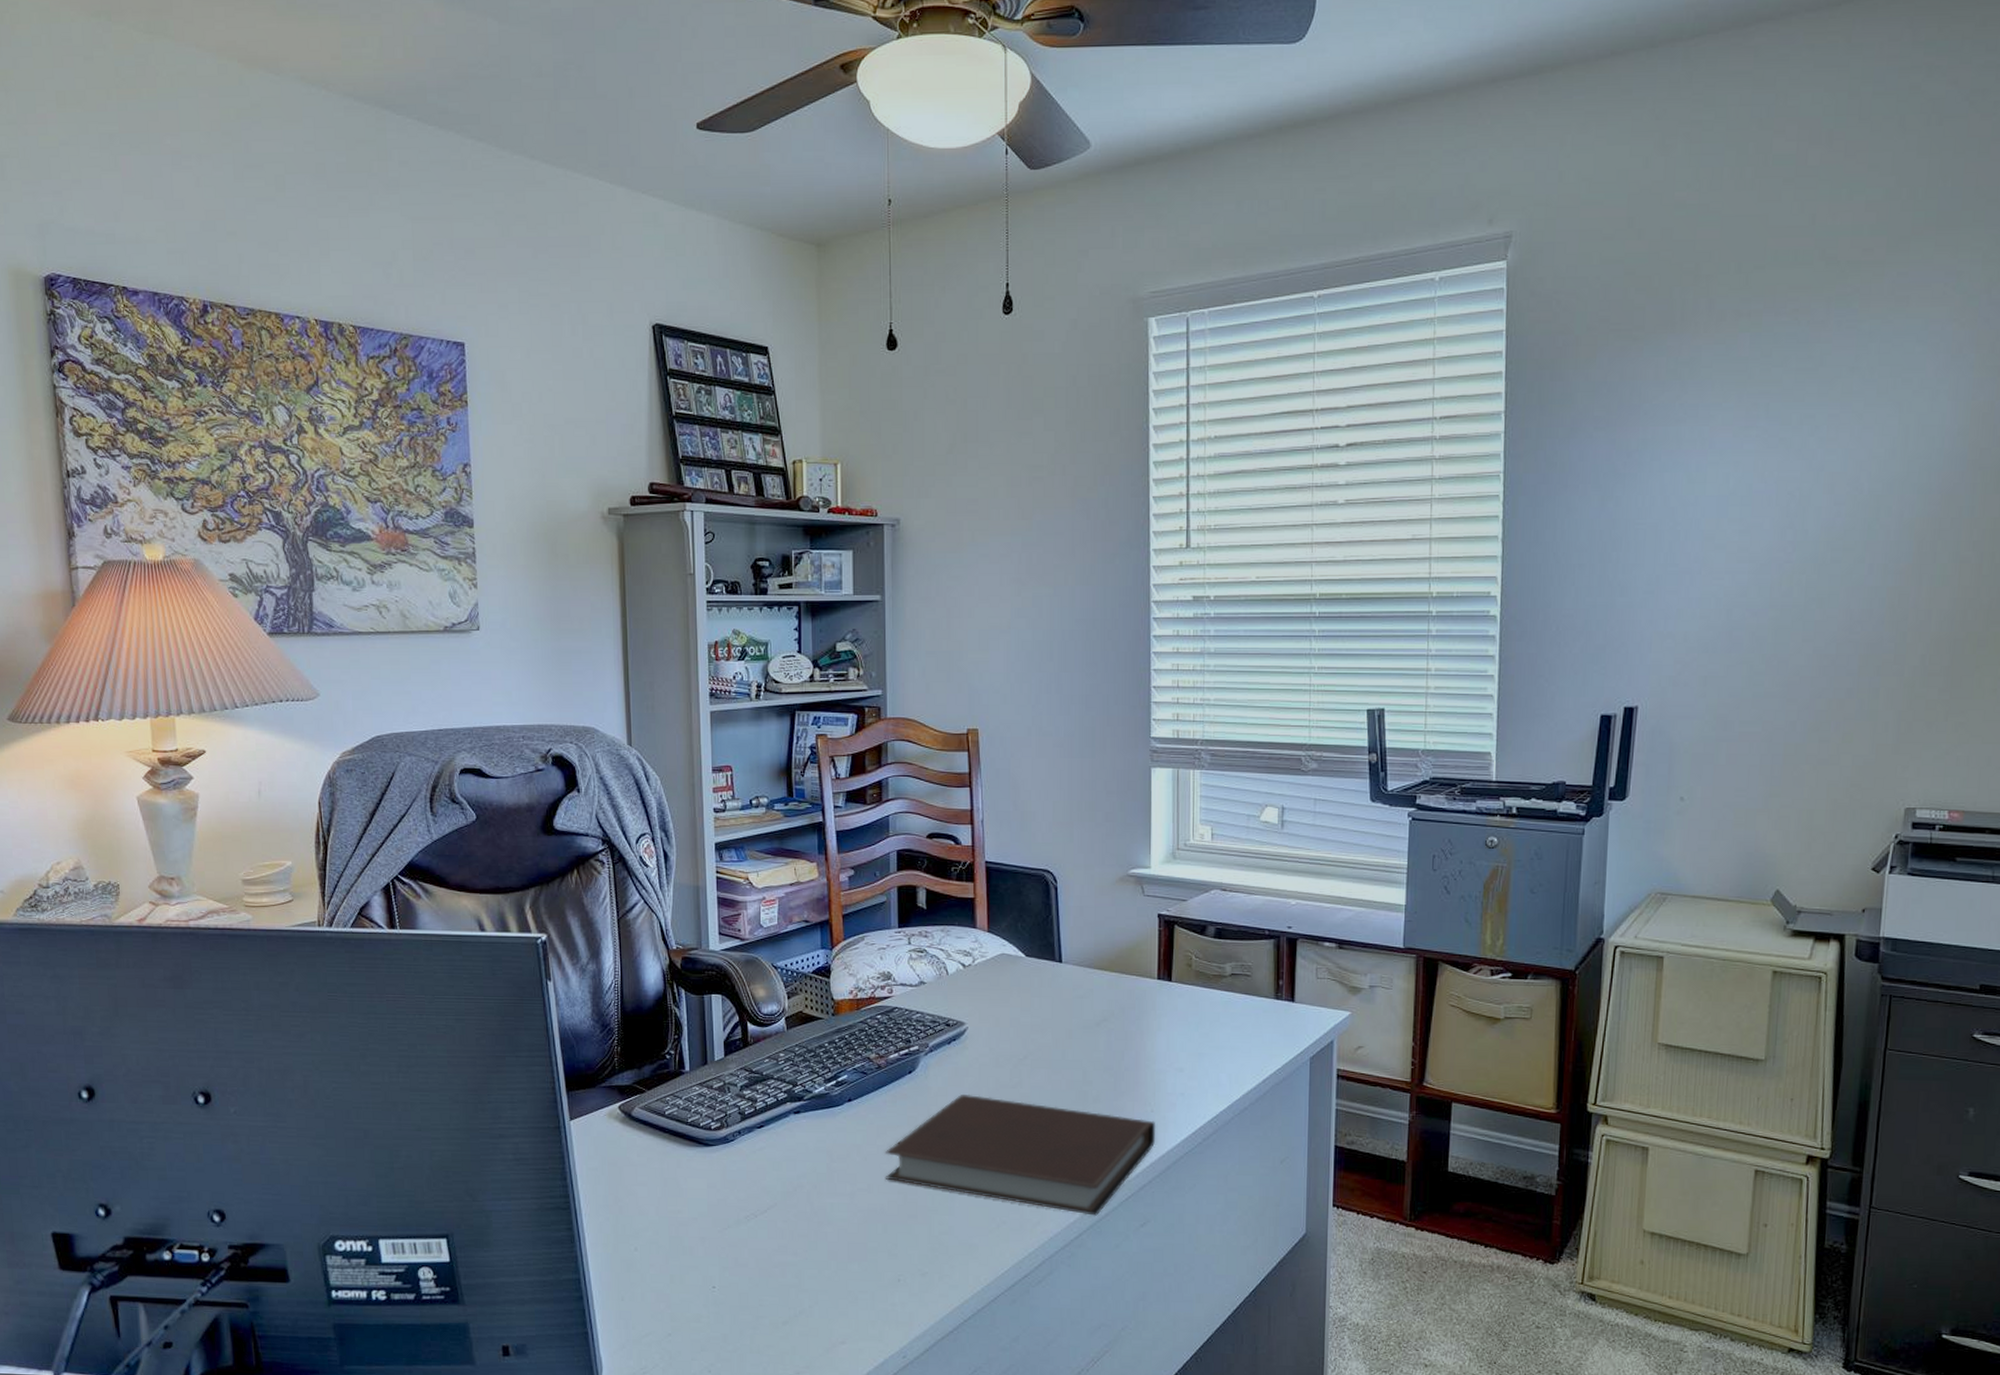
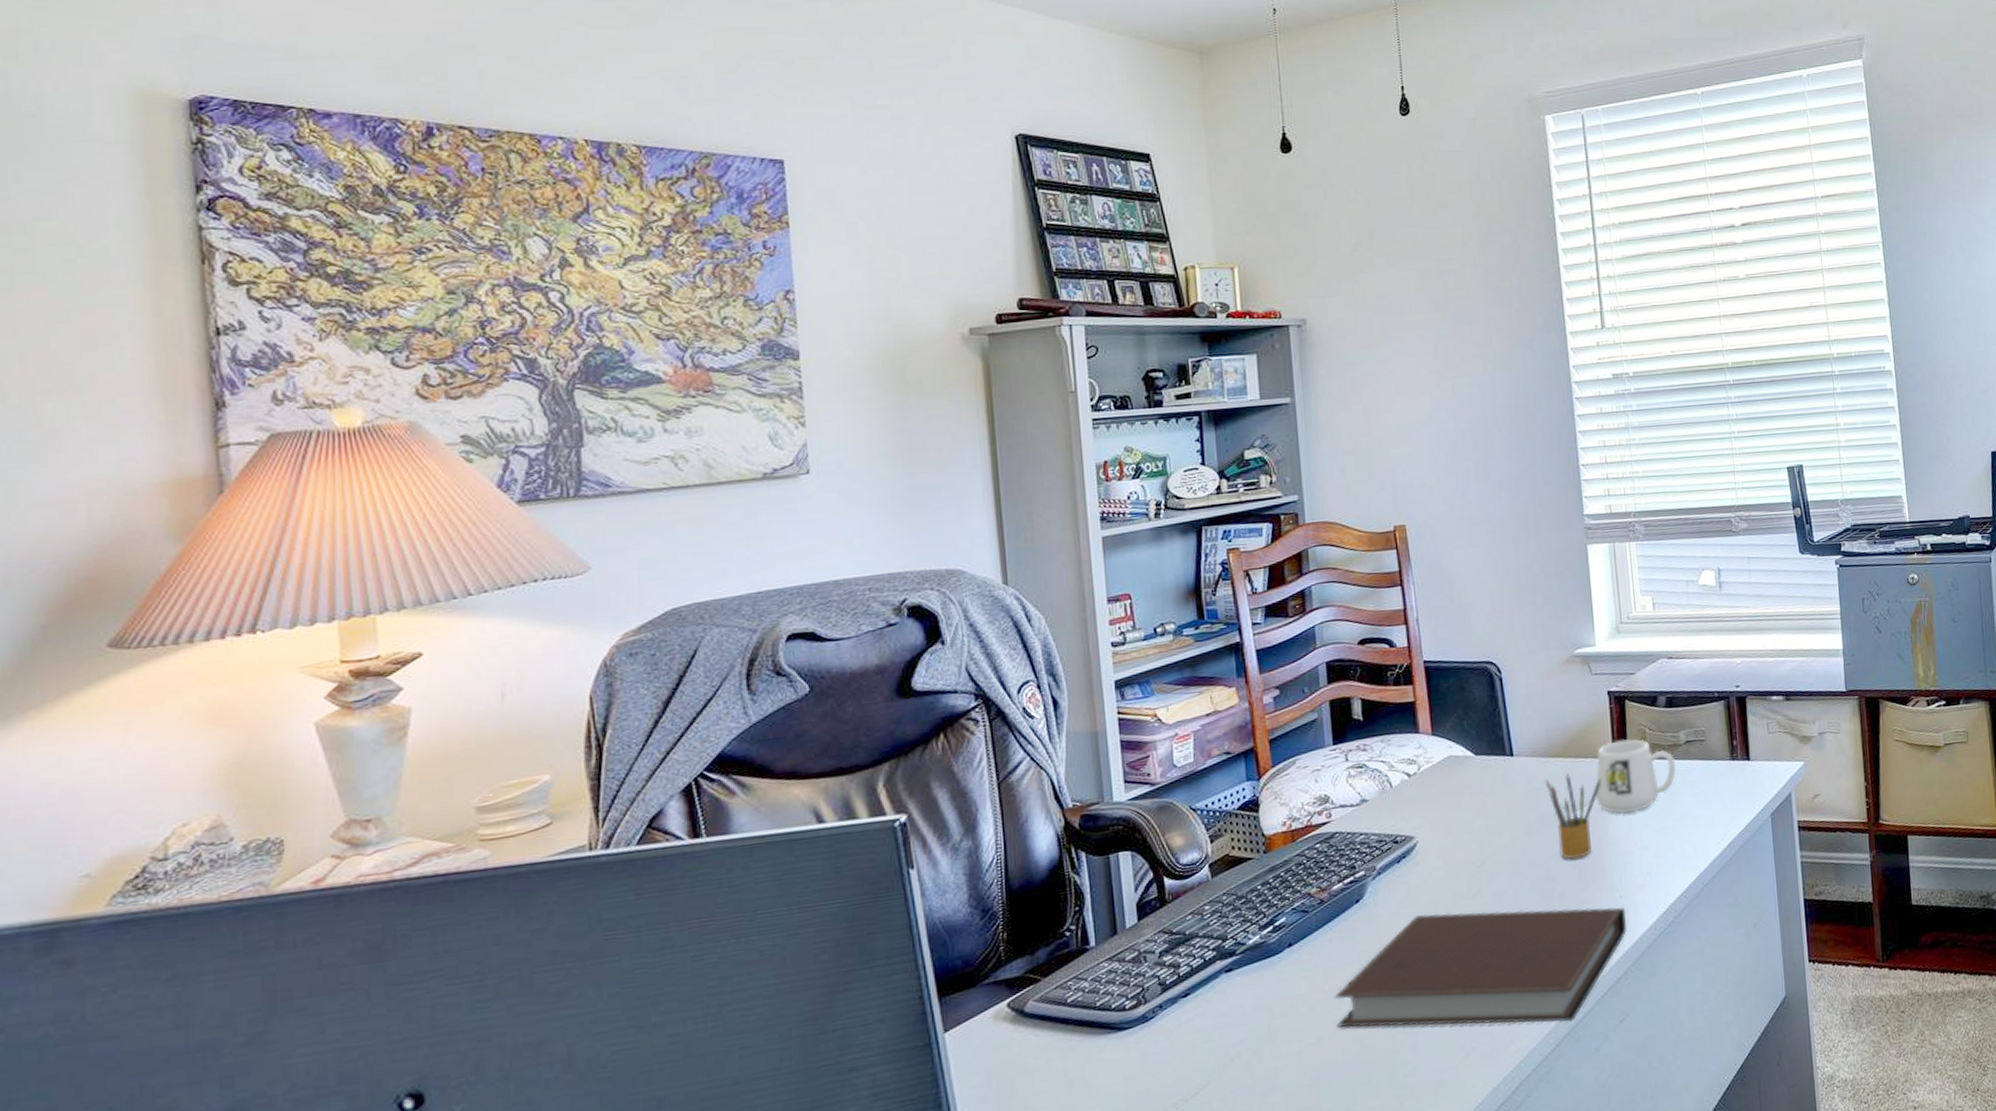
pencil box: none [1090,986,1144,1068] -> present [1545,773,1601,860]
mug: none [1138,963,1219,1033] -> present [1596,739,1676,814]

